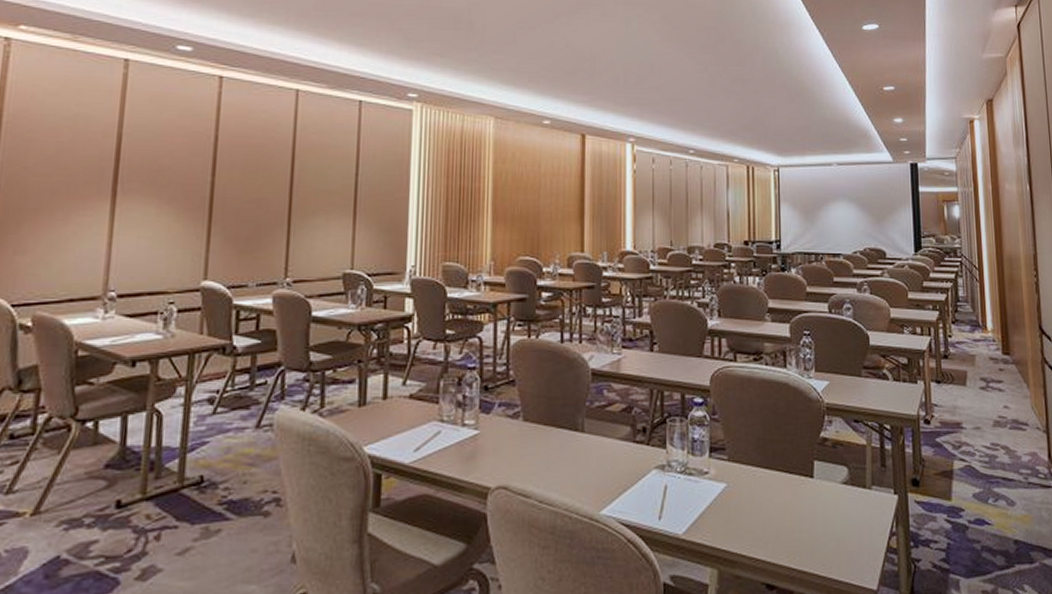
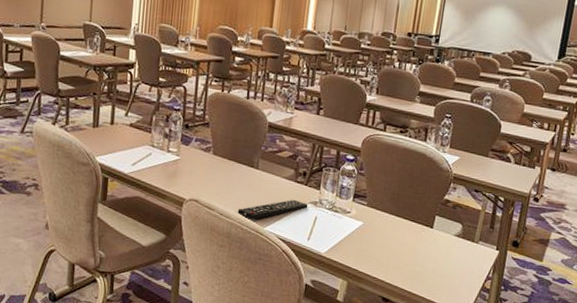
remote control: none [562,466,654,503] -> present [237,199,308,220]

